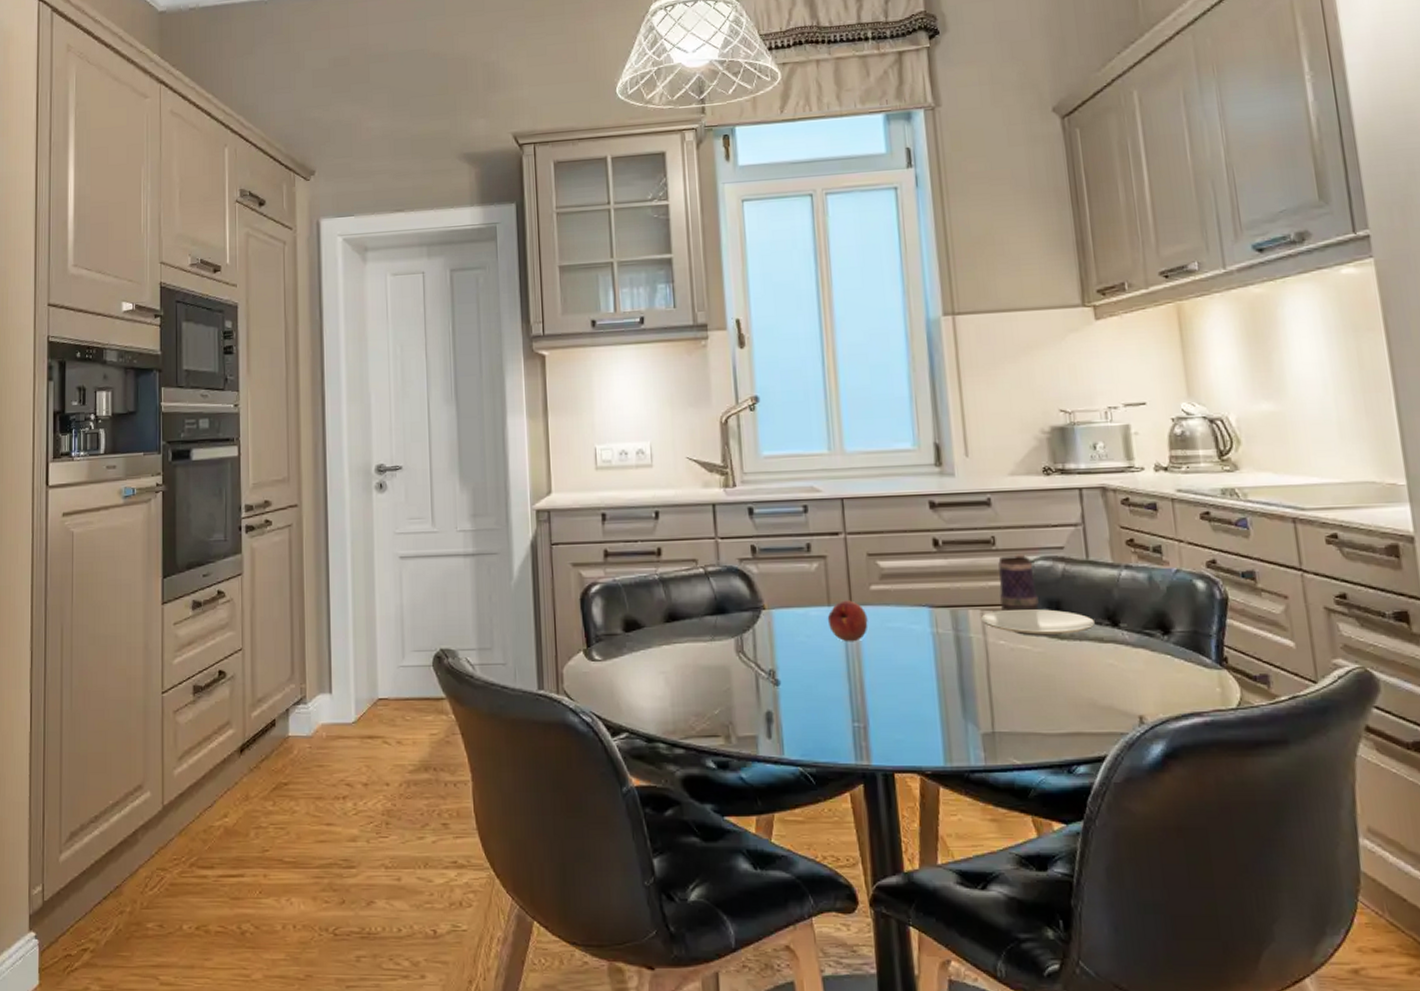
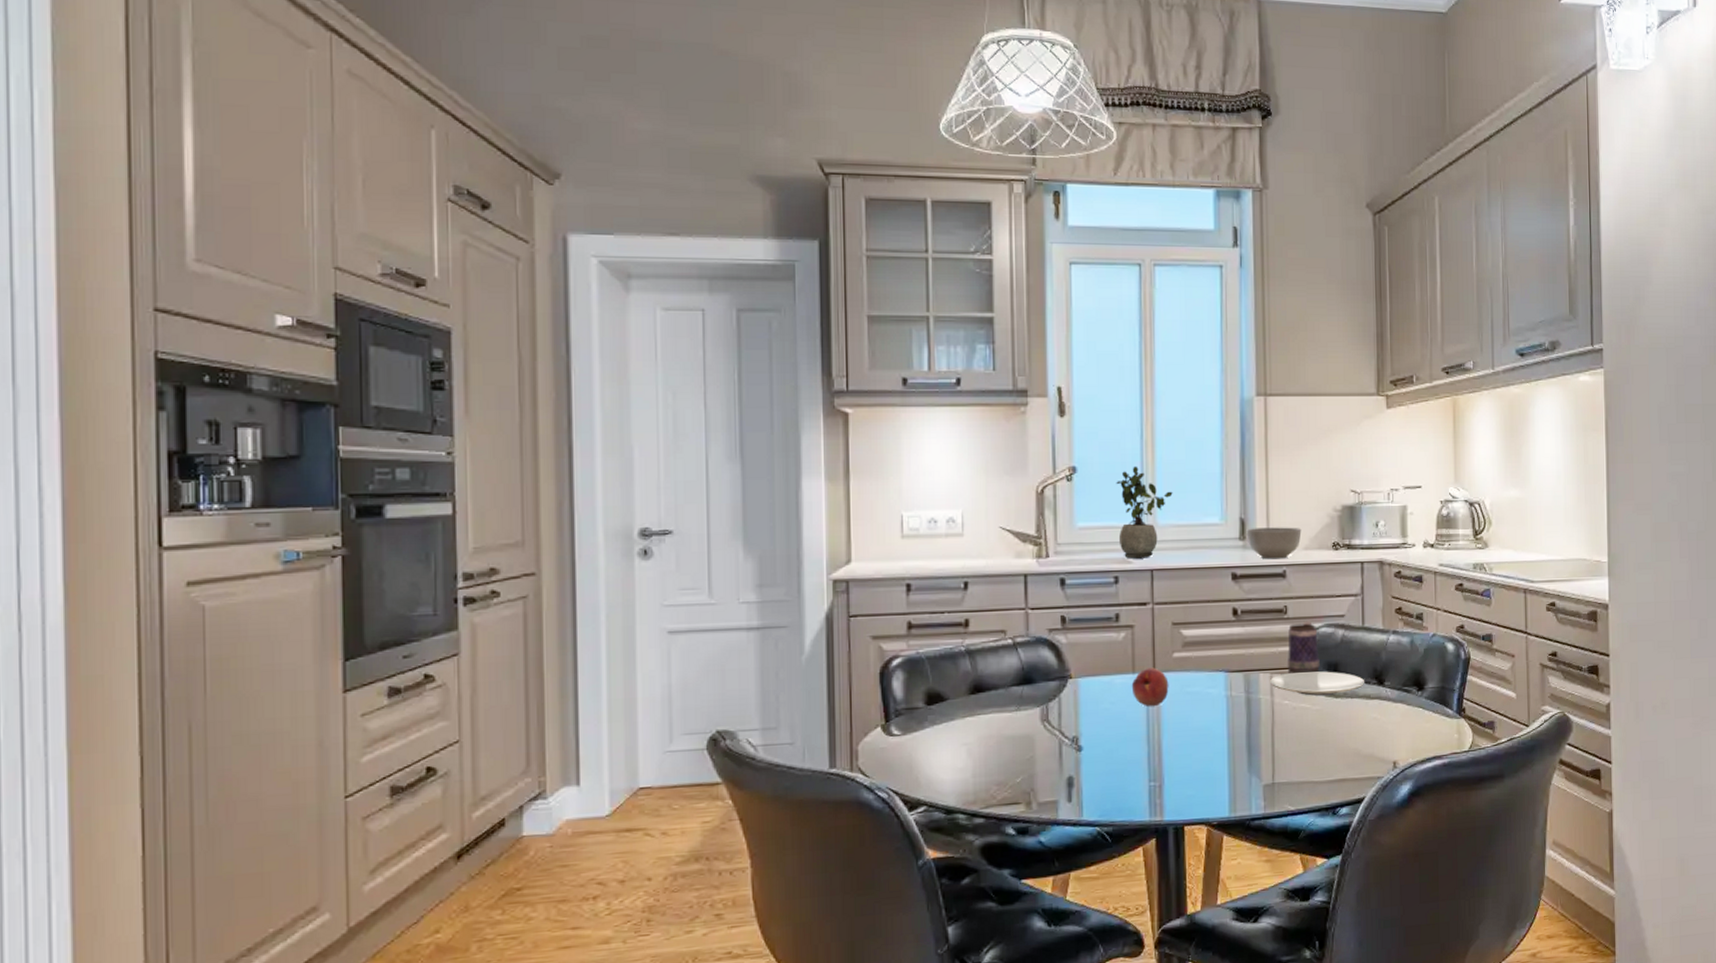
potted plant: none [799,393,860,487] -> present [1116,466,1173,559]
bowl: none [942,451,1006,486] -> present [1246,527,1302,559]

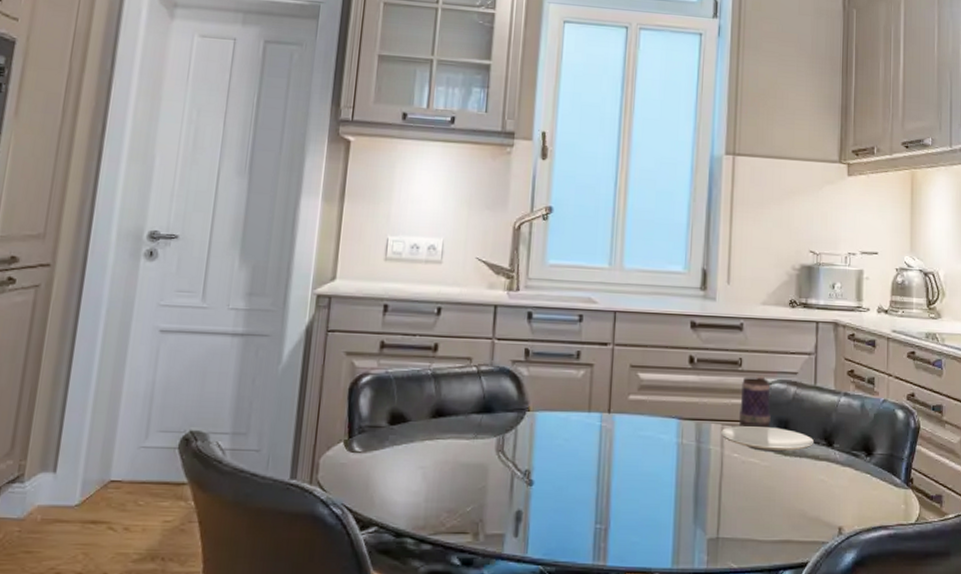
potted plant: present [1116,466,1173,559] -> none [586,210,641,300]
fruit: present [1131,667,1169,707] -> none [586,407,623,448]
bowl: present [1246,527,1302,559] -> none [707,279,761,312]

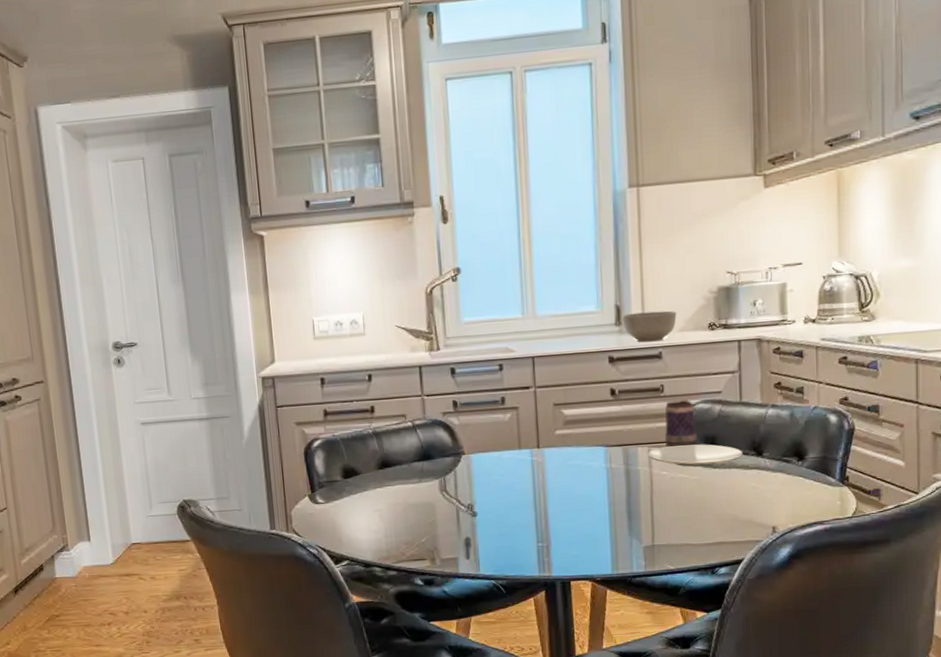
bowl: none [707,279,761,312] -> present [622,310,677,342]

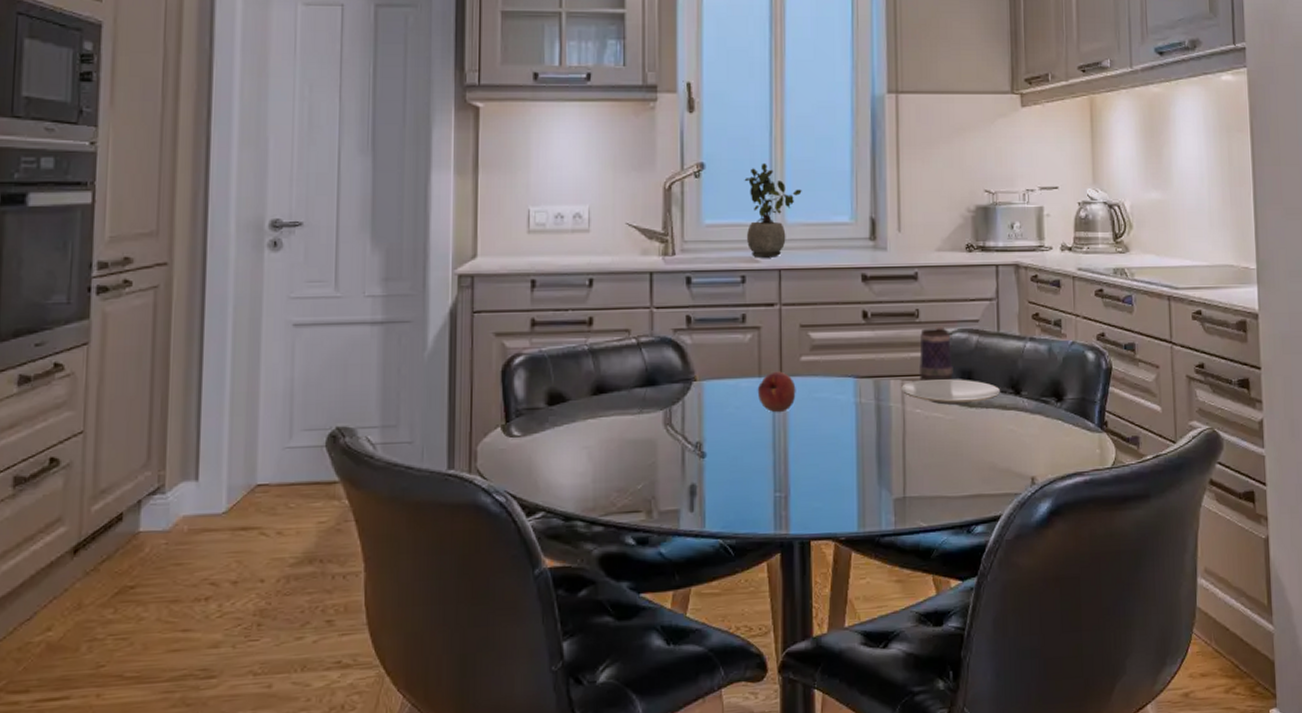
potted plant: none [497,263,550,348] -> present [744,163,802,258]
fruit: none [518,444,553,479] -> present [757,371,796,413]
bowl: present [622,310,677,342] -> none [877,227,934,261]

